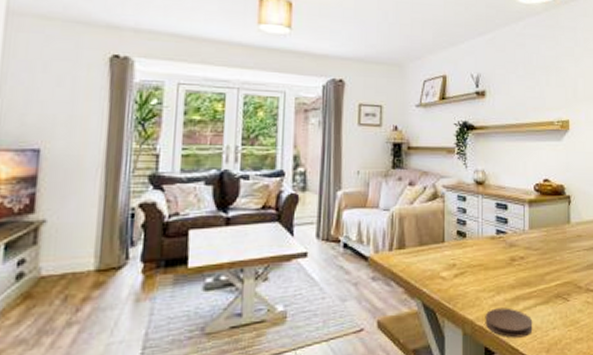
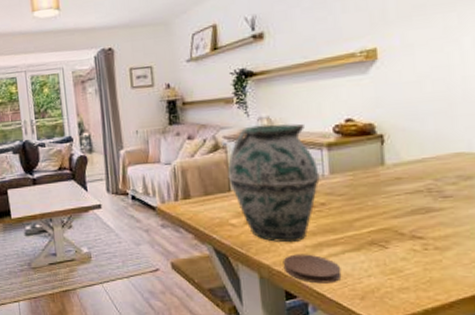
vase: none [443,177,521,297] -> present [227,123,320,243]

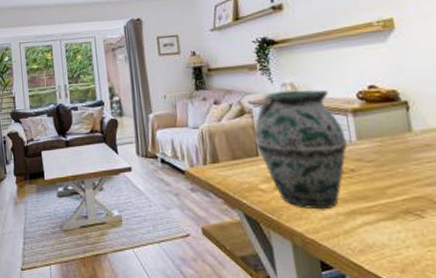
coaster: present [282,254,342,284] -> none [315,222,379,254]

